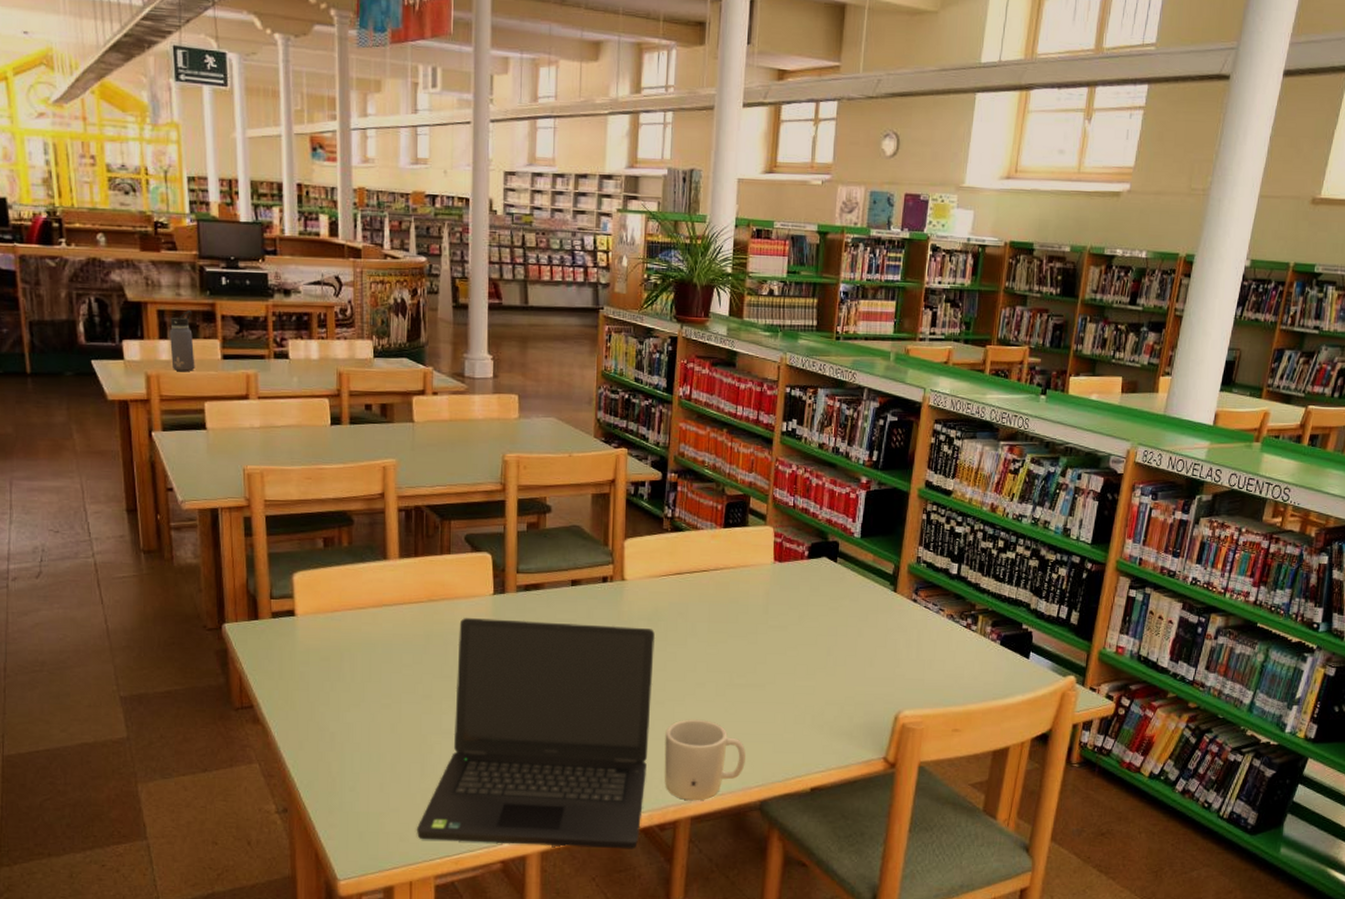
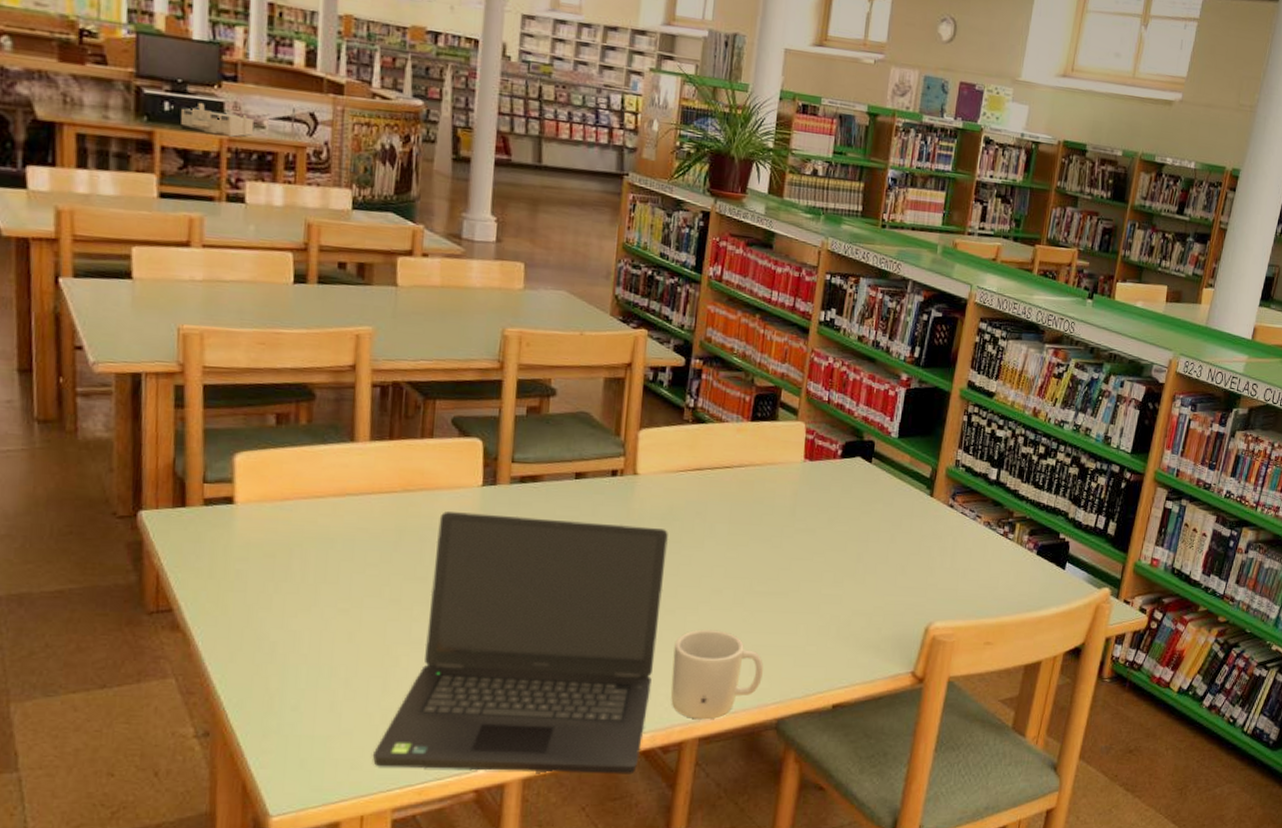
water bottle: present [169,310,195,371] -> none [90,137,124,209]
printer: none [235,275,292,303] -> present [181,102,255,137]

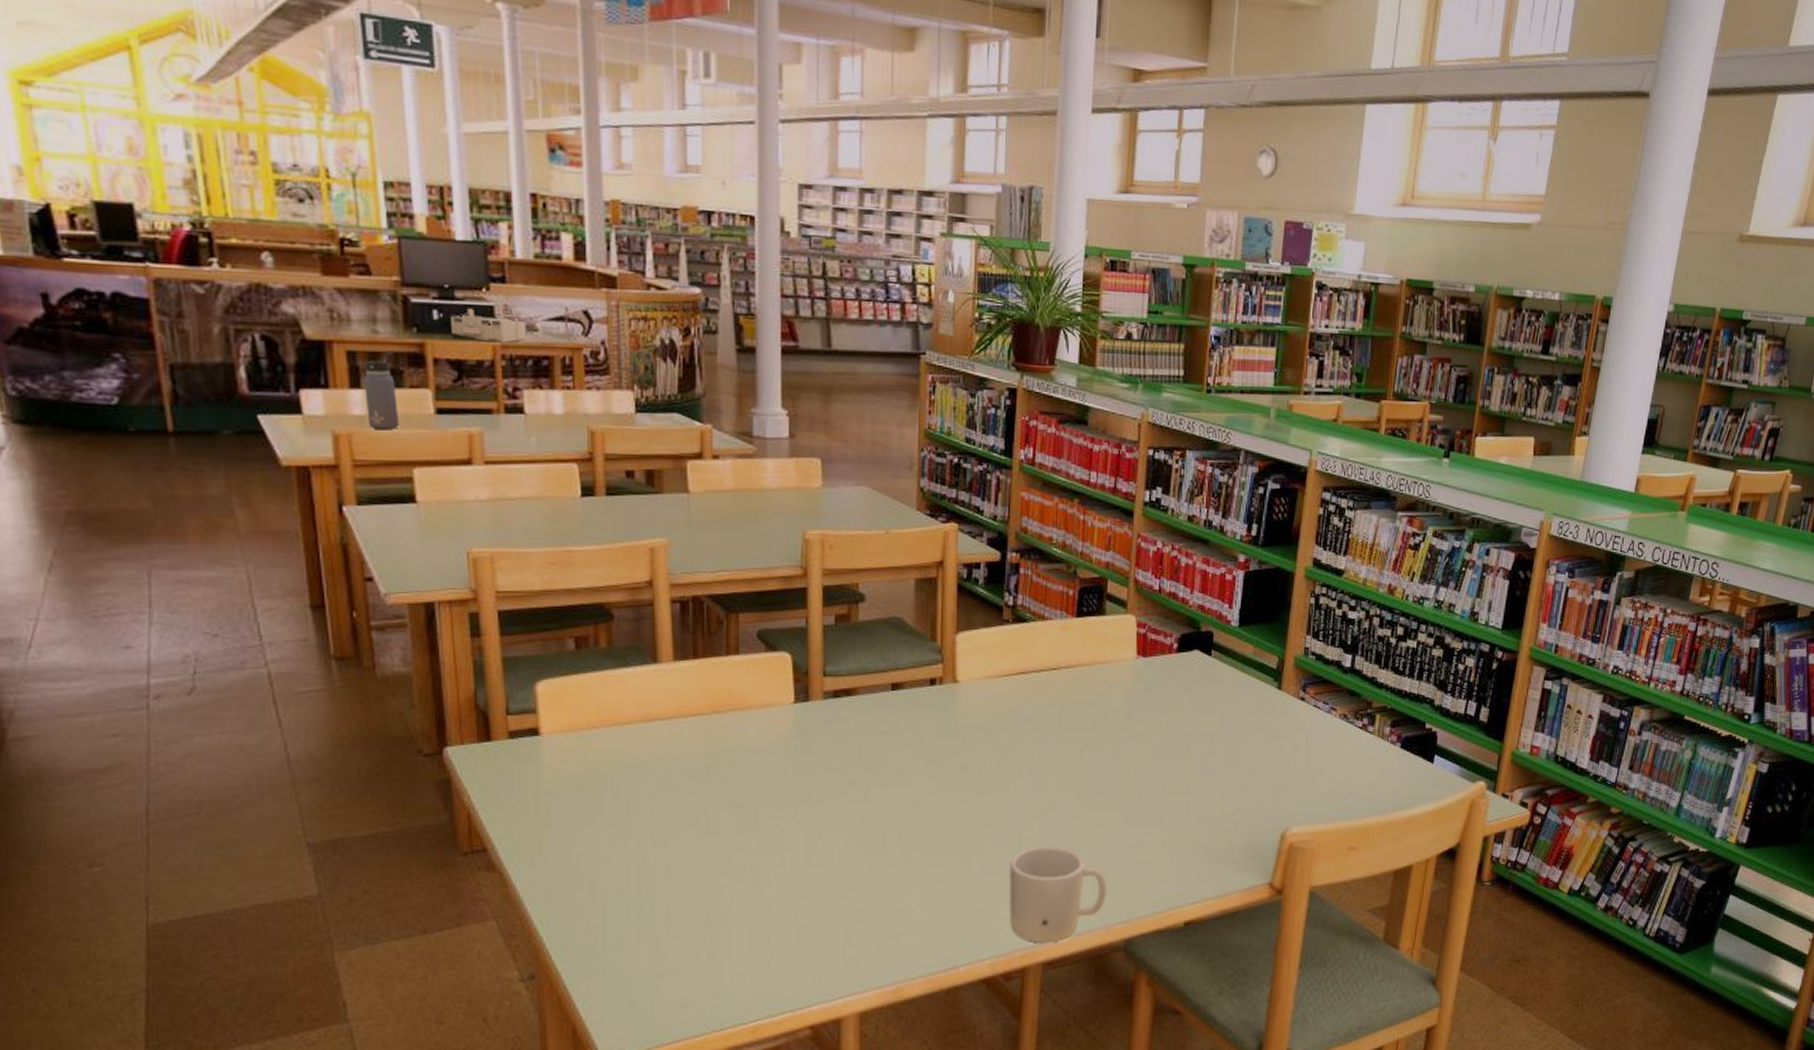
water bottle: none [90,137,124,209] -> present [363,352,400,429]
laptop: present [373,512,669,775] -> none [703,732,996,1006]

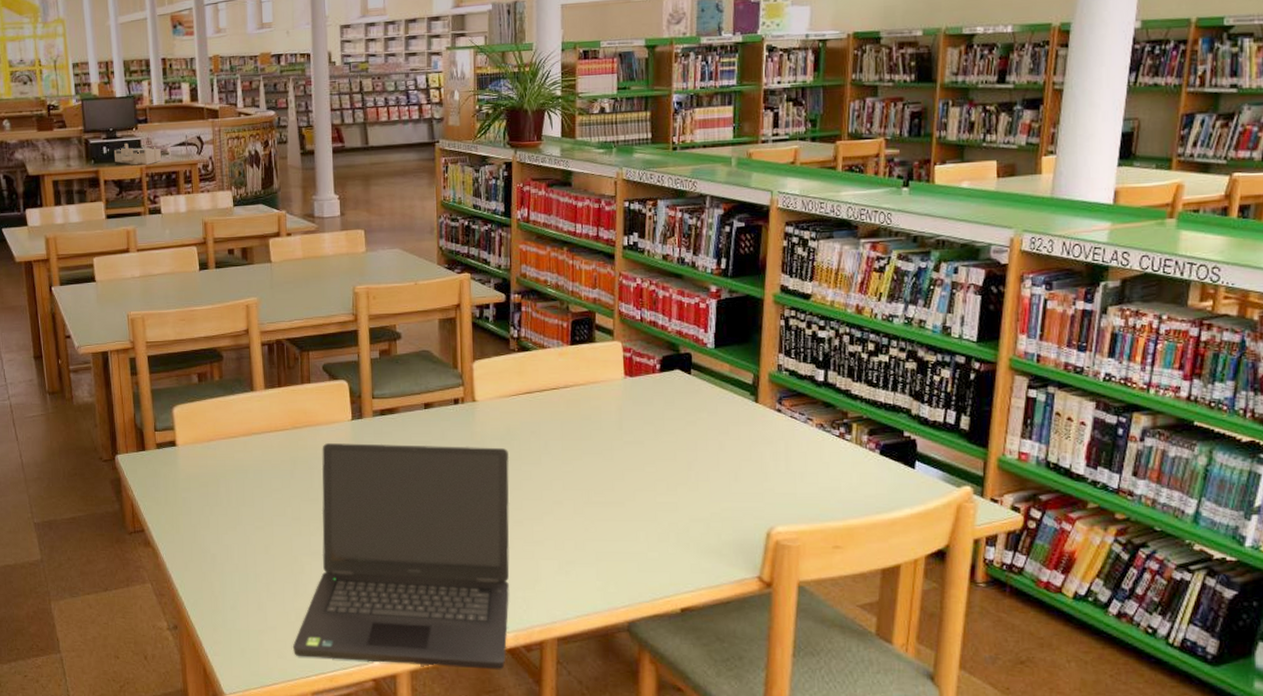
water bottle: present [363,352,400,429] -> none [62,179,85,232]
laptop: none [703,732,996,1006] -> present [293,443,510,670]
mug: present [1009,846,1107,944] -> none [525,538,609,622]

